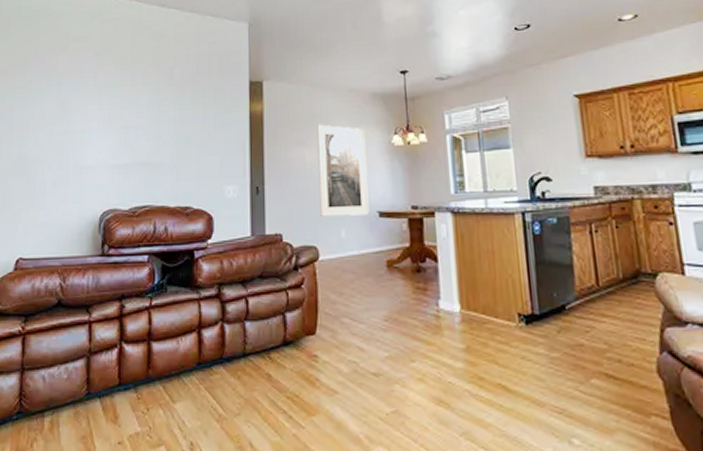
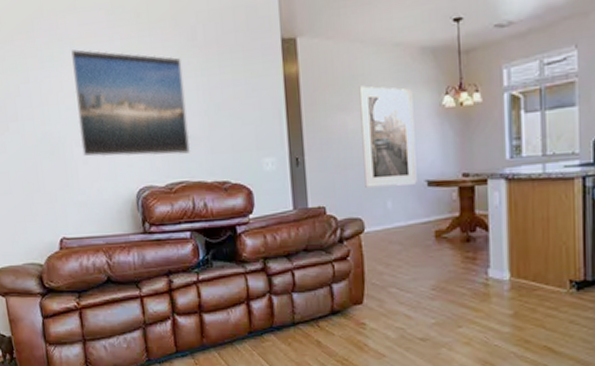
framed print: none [53,83,158,181] -> present [71,49,191,157]

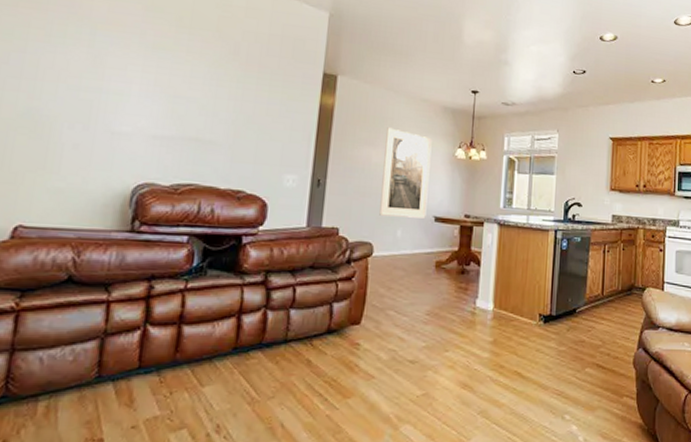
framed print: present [71,49,191,157] -> none [74,33,218,158]

